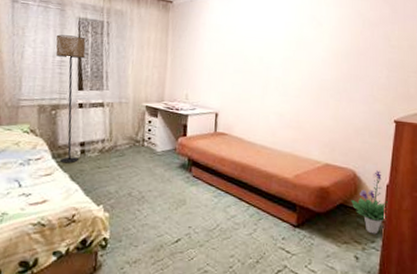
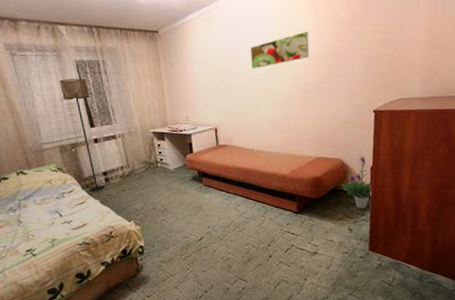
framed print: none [266,25,331,56] -> present [250,31,309,69]

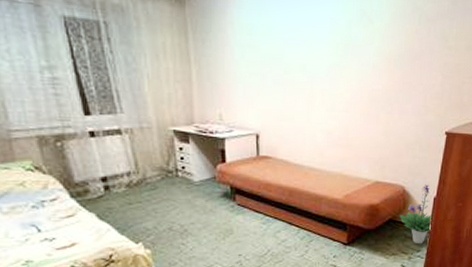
floor lamp: present [59,78,104,192] -> none [37,41,103,202]
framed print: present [250,31,309,69] -> none [310,22,383,63]

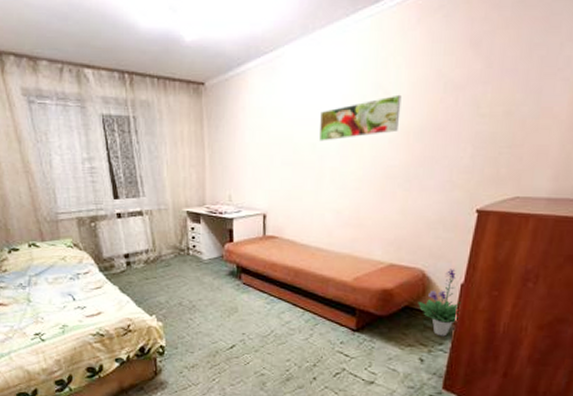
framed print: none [310,22,383,63] -> present [319,94,402,141]

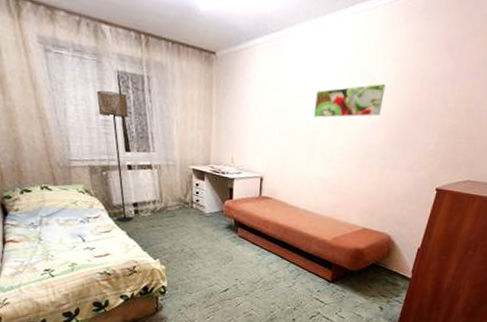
floor lamp: none [81,137,125,276] -> present [96,90,133,222]
potted plant: present [418,269,461,337] -> none [382,235,416,290]

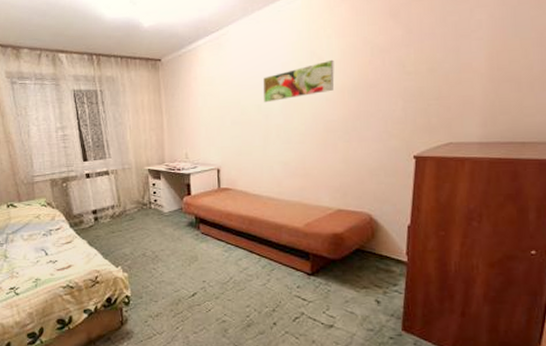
floor lamp: present [96,90,133,222] -> none [55,108,93,231]

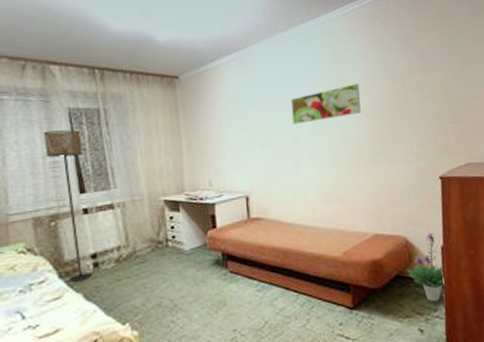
floor lamp: none [55,108,93,231] -> present [43,130,91,282]
potted plant: none [368,211,410,277] -> present [406,233,446,302]

